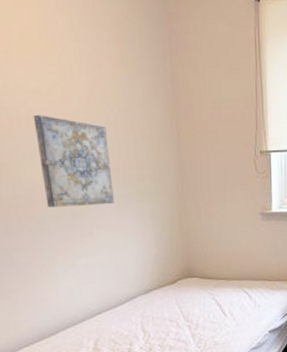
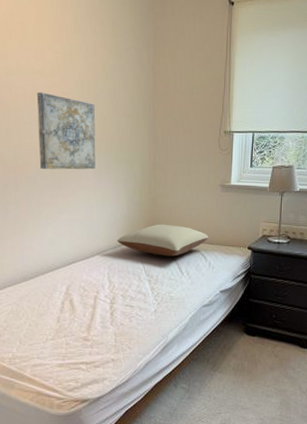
pillow: none [147,261,252,298] -> present [116,224,209,257]

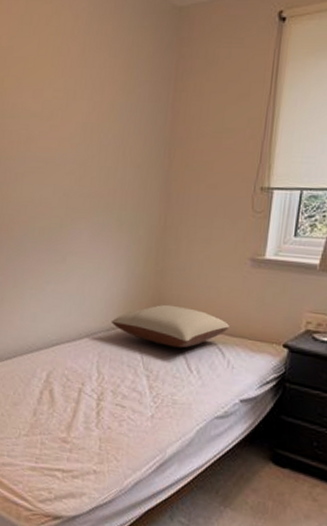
wall art: present [36,92,96,170] -> none [28,137,97,232]

